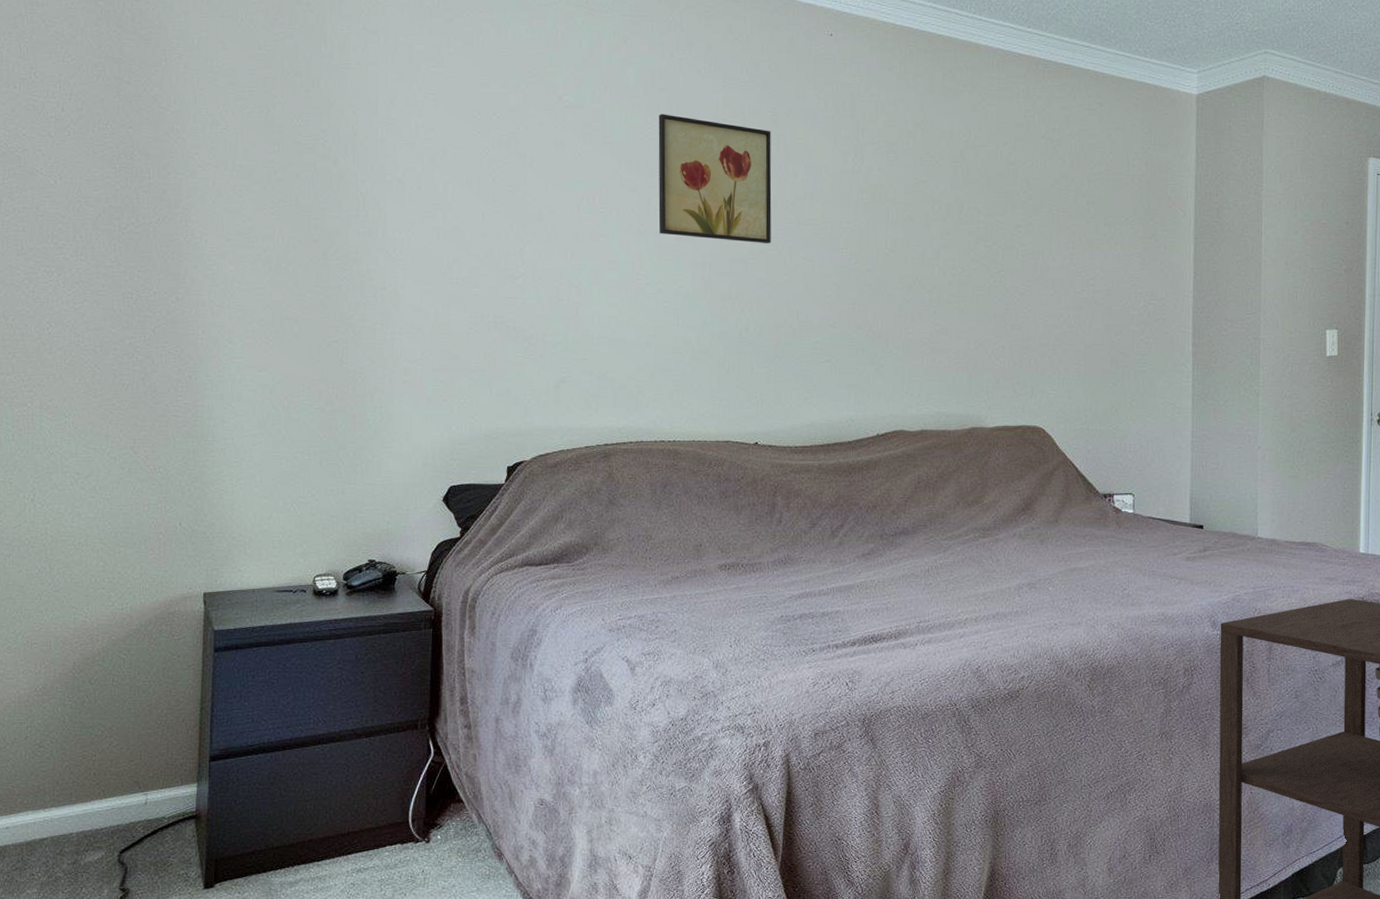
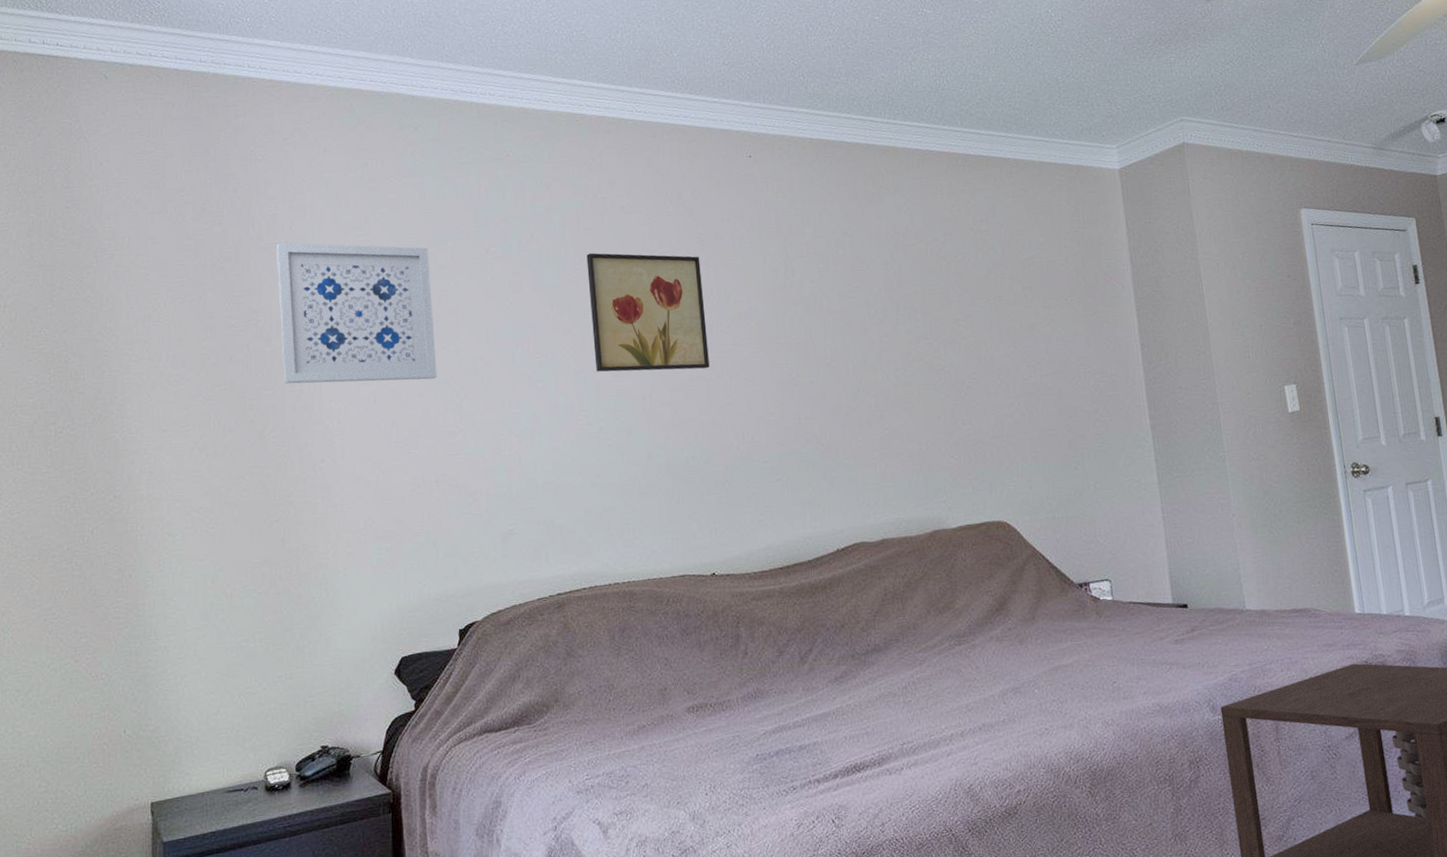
wall art: none [347,64,502,221] -> present [276,243,437,384]

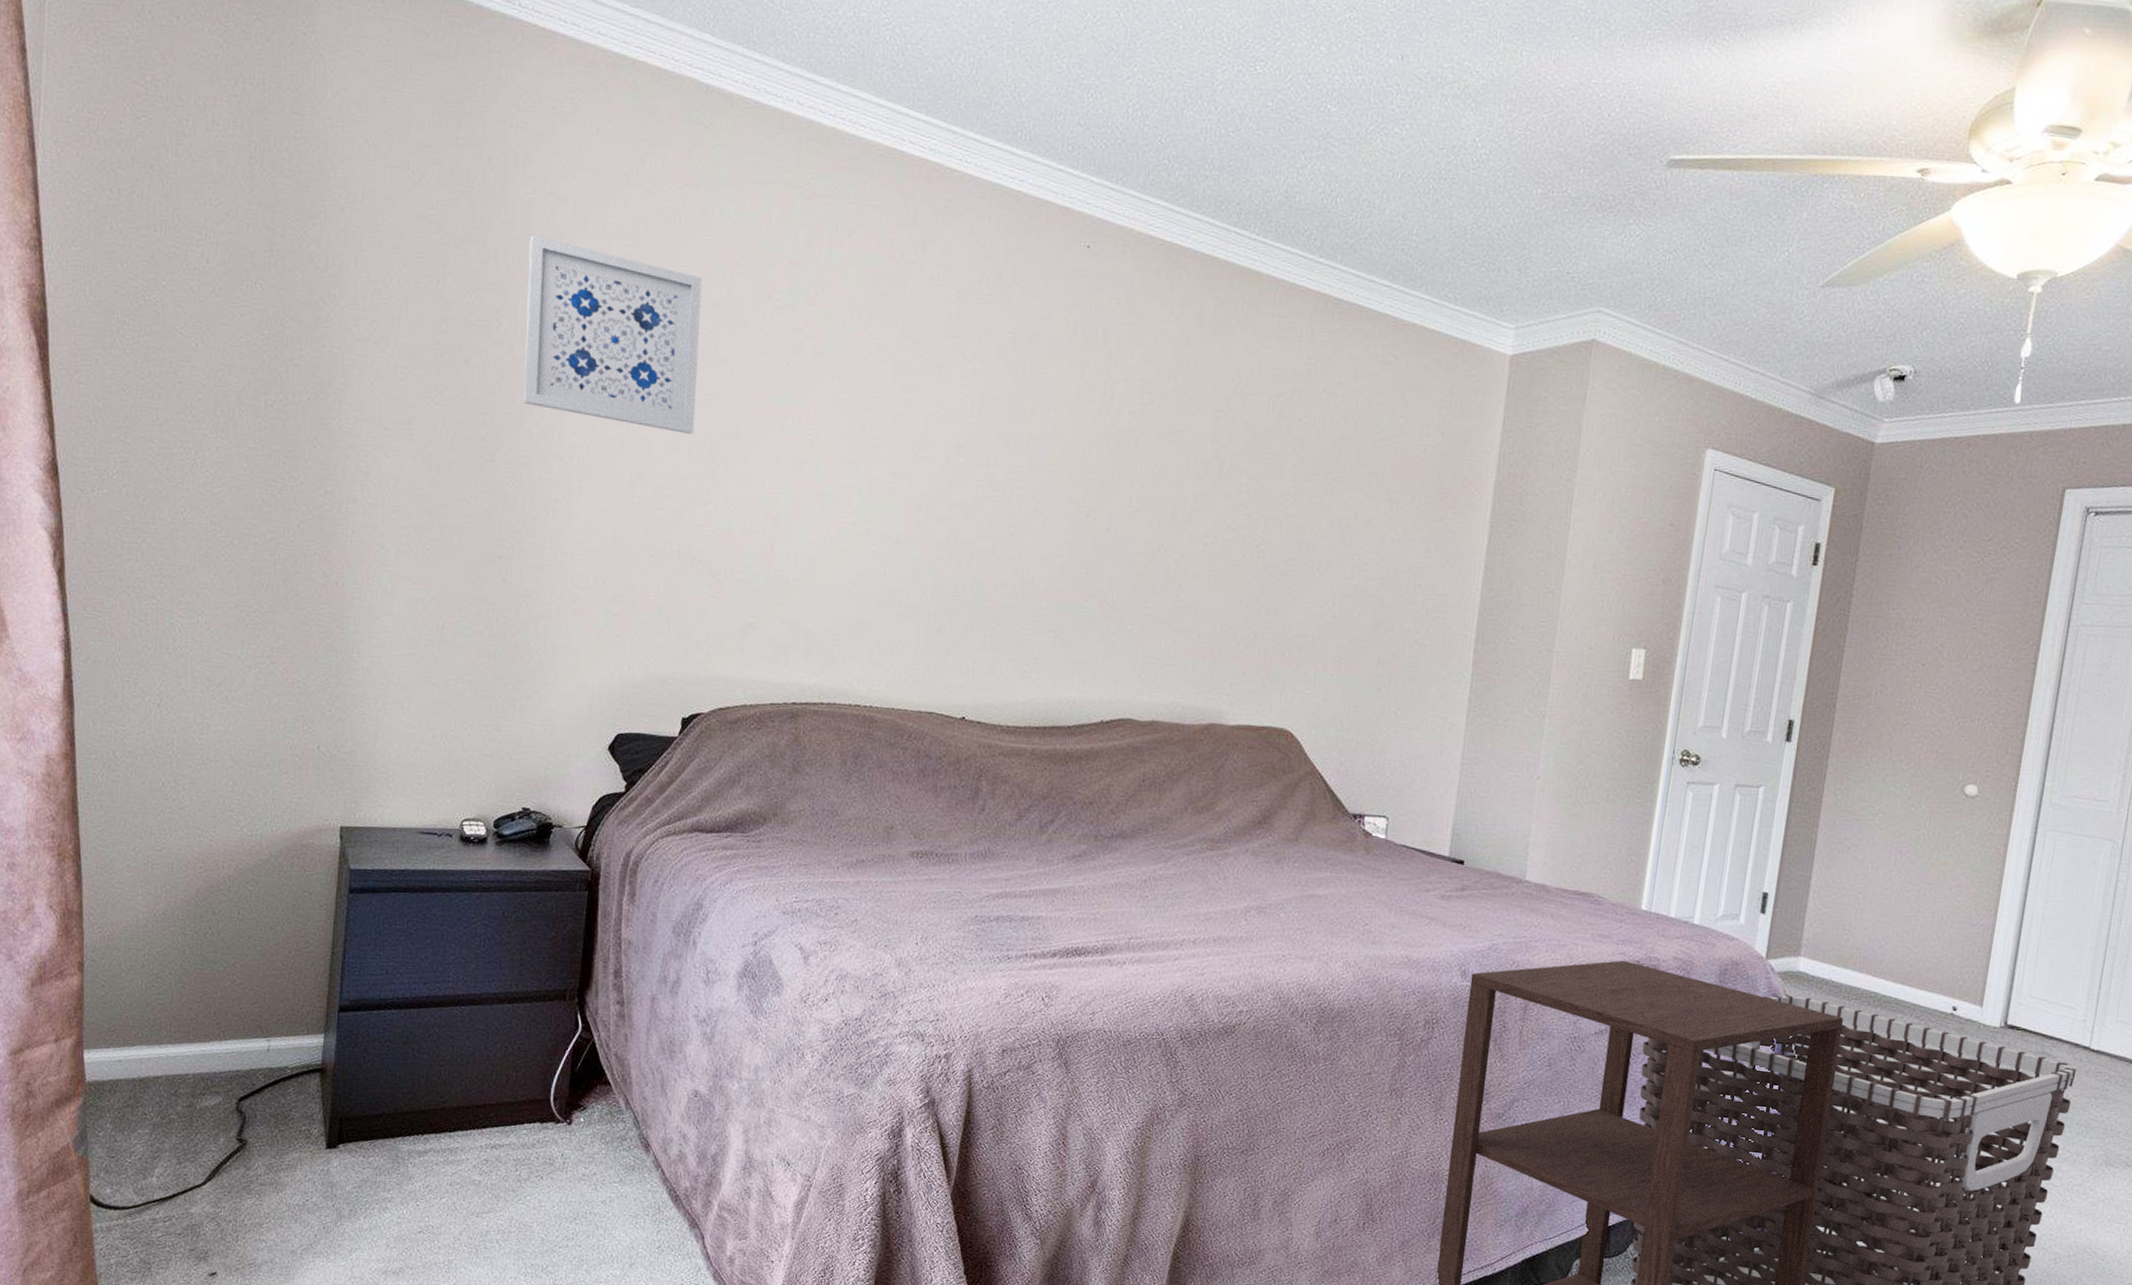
wall art: present [586,253,710,372] -> none [872,324,1009,489]

